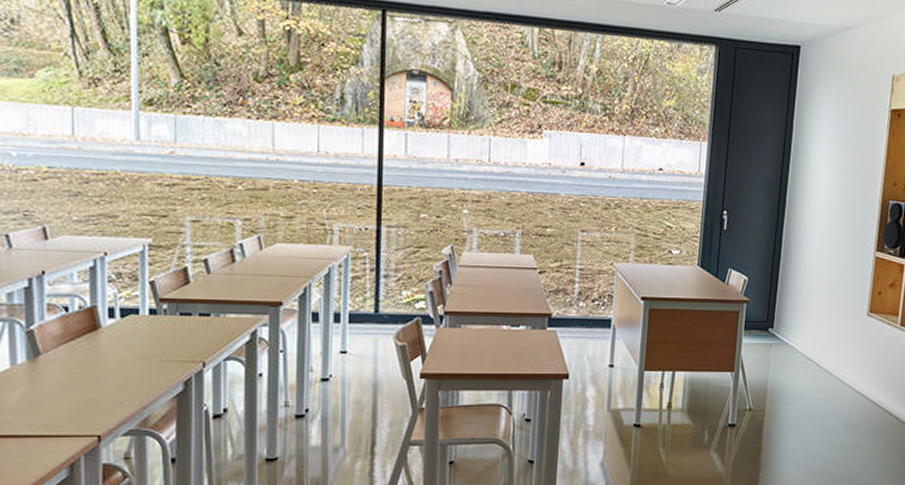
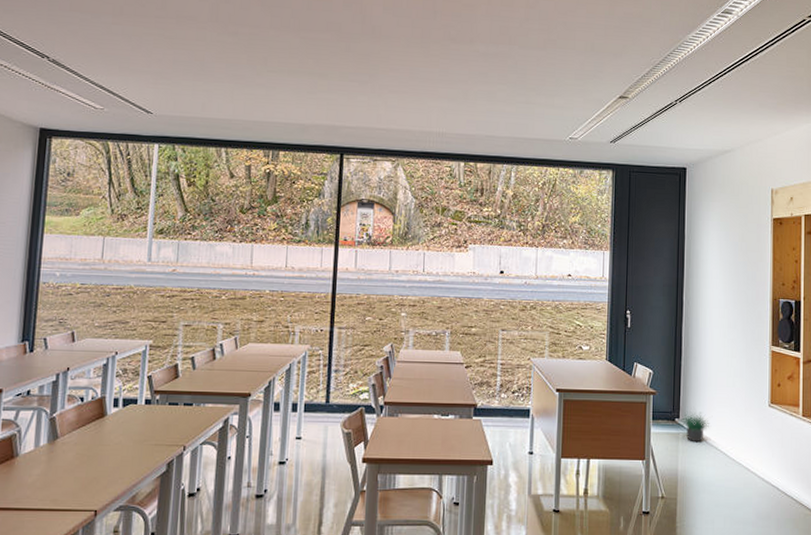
potted plant: none [775,321,804,353] -> present [681,411,709,443]

